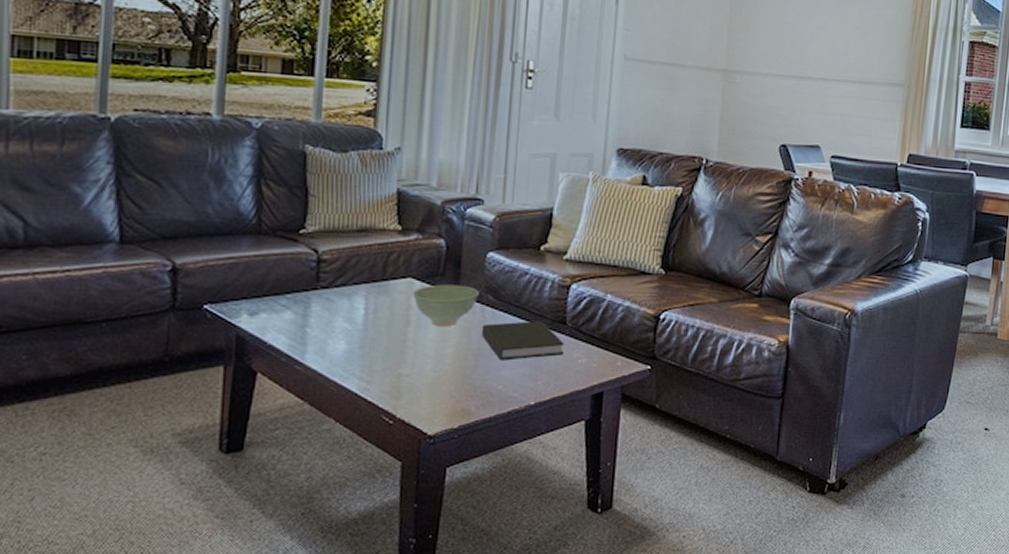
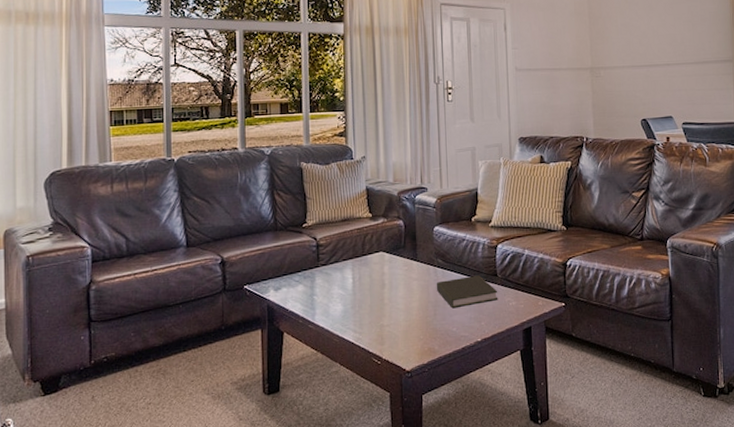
bowl: present [412,284,479,327] -> none [384,253,431,287]

